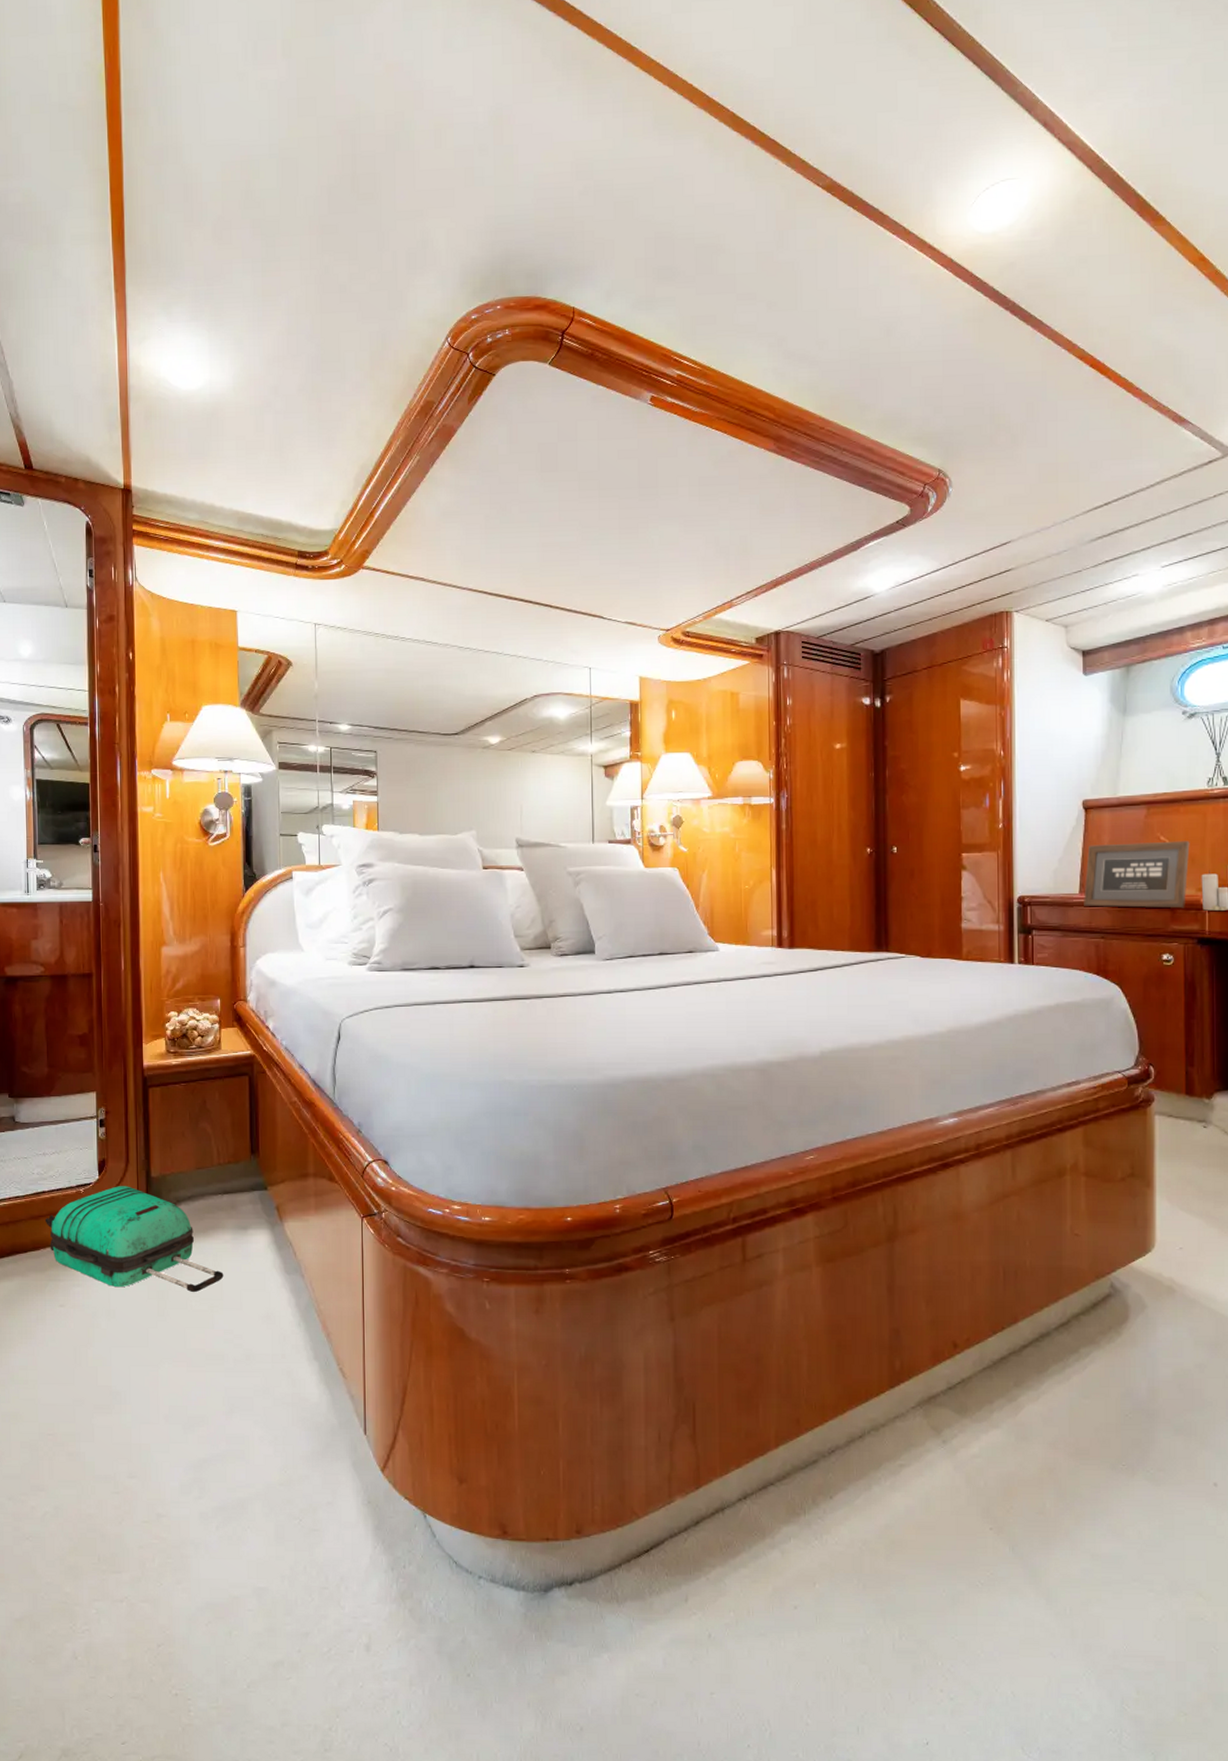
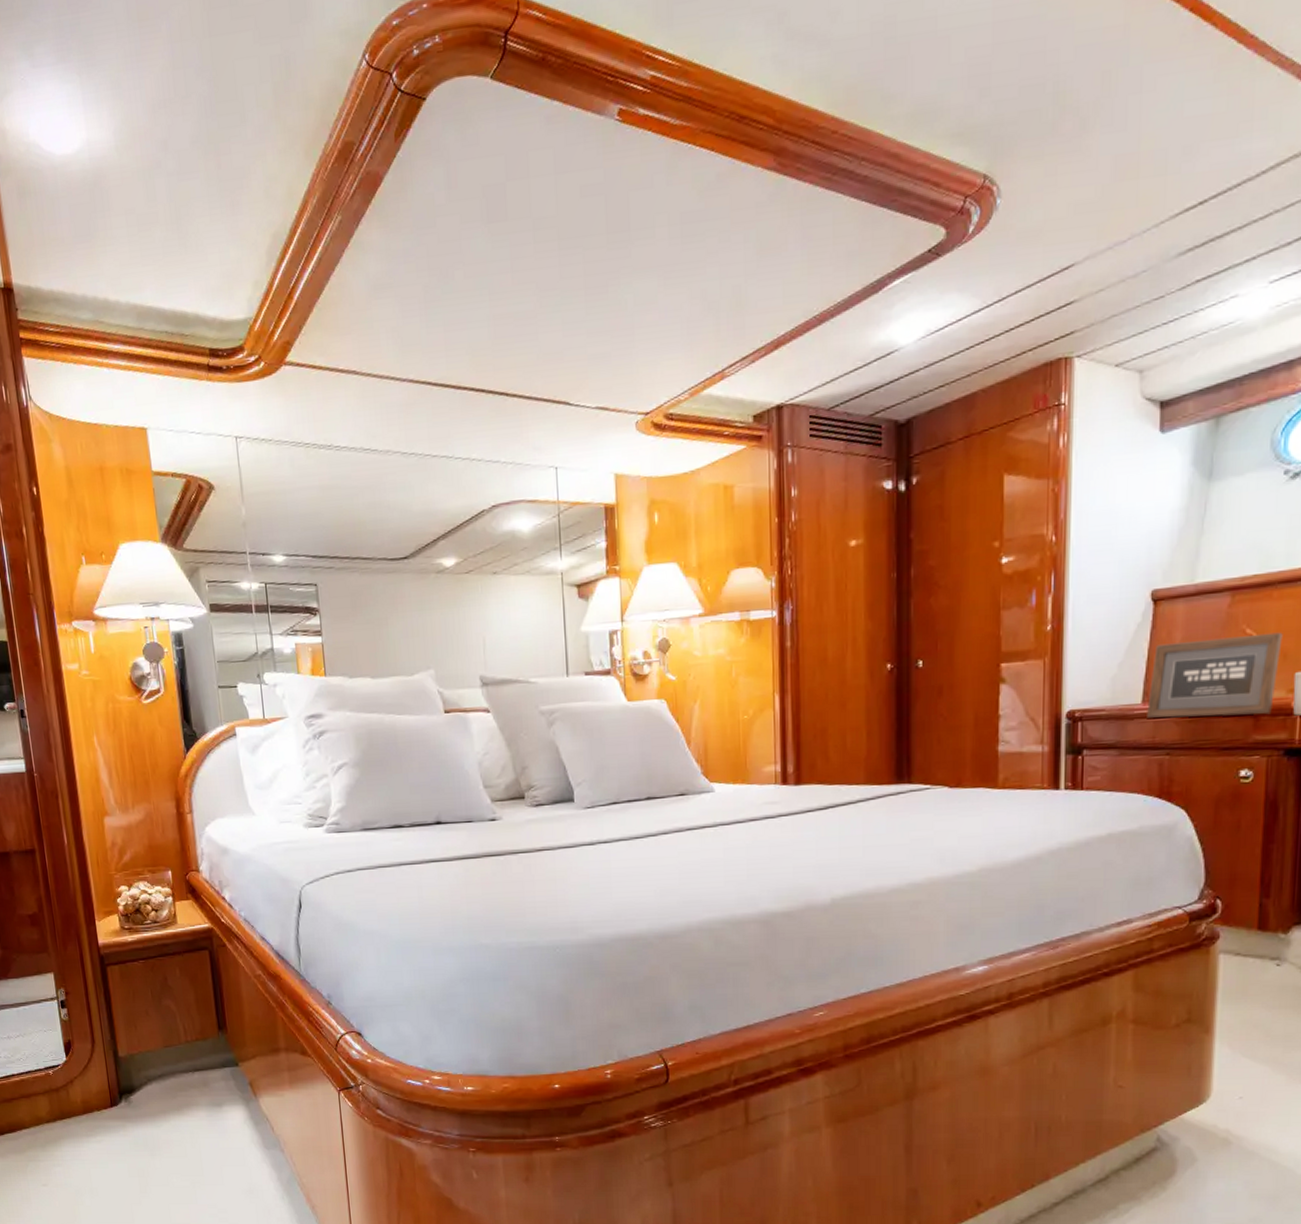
suitcase: present [45,1186,224,1293] -> none [17,1066,203,1170]

